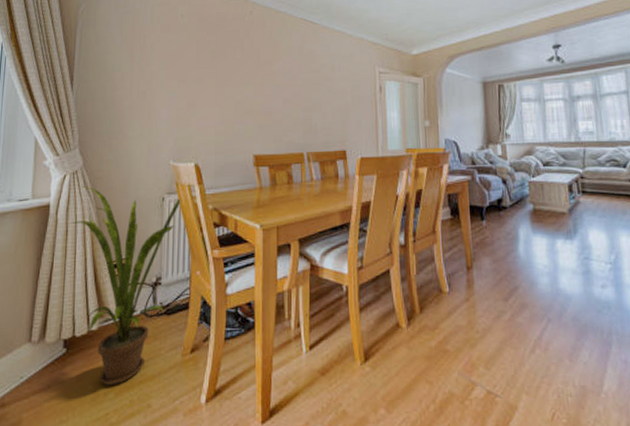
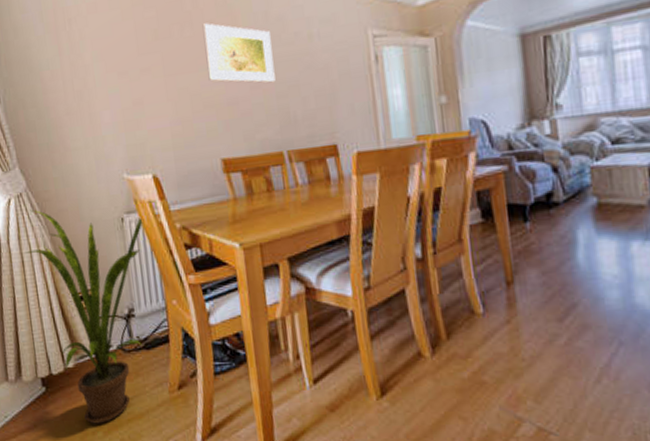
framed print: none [251,50,303,99] -> present [202,23,275,83]

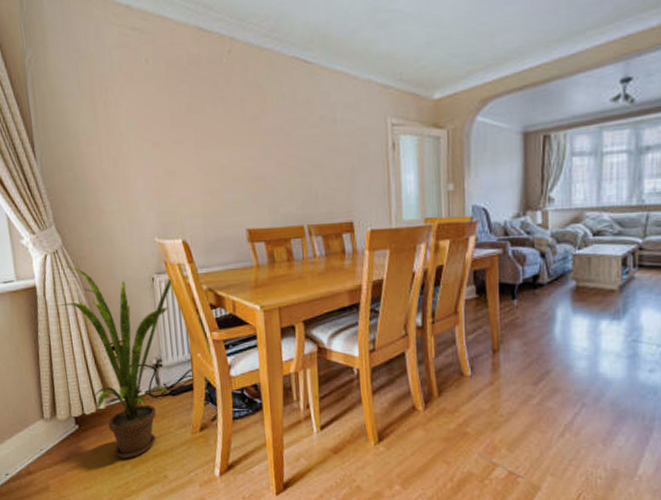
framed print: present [202,23,275,83] -> none [234,101,300,162]

